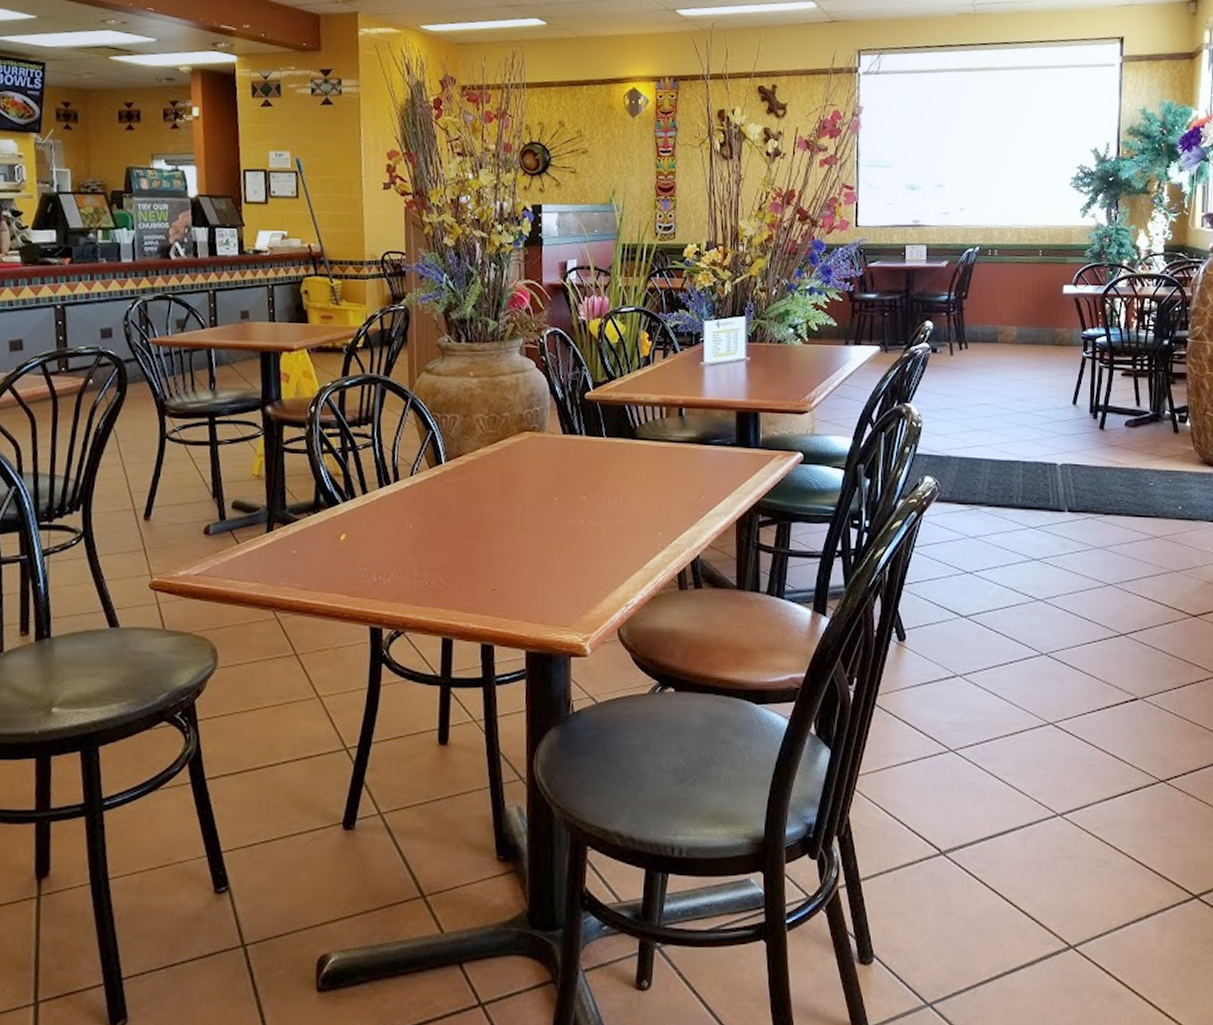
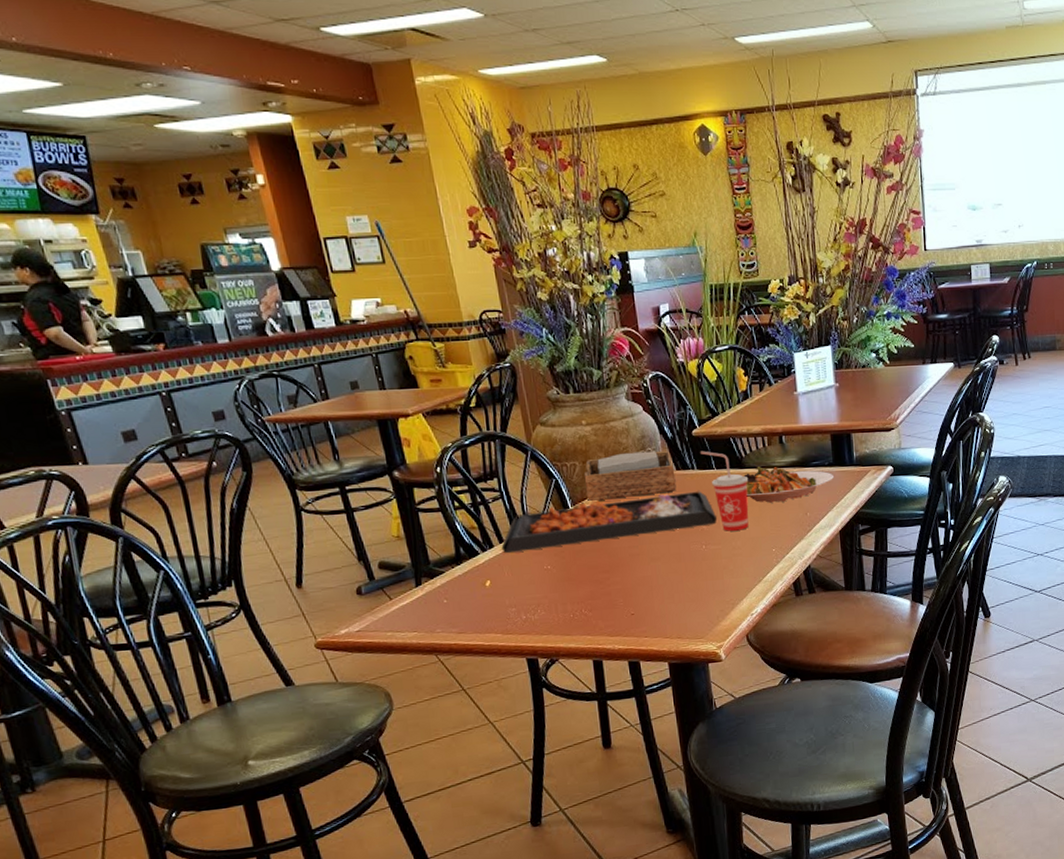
food tray: none [363,458,600,507] -> present [501,490,717,554]
napkin holder: none [462,410,561,459] -> present [584,450,676,501]
beverage cup: none [591,416,639,508] -> present [700,451,749,531]
salad: none [635,439,736,481] -> present [743,467,835,503]

